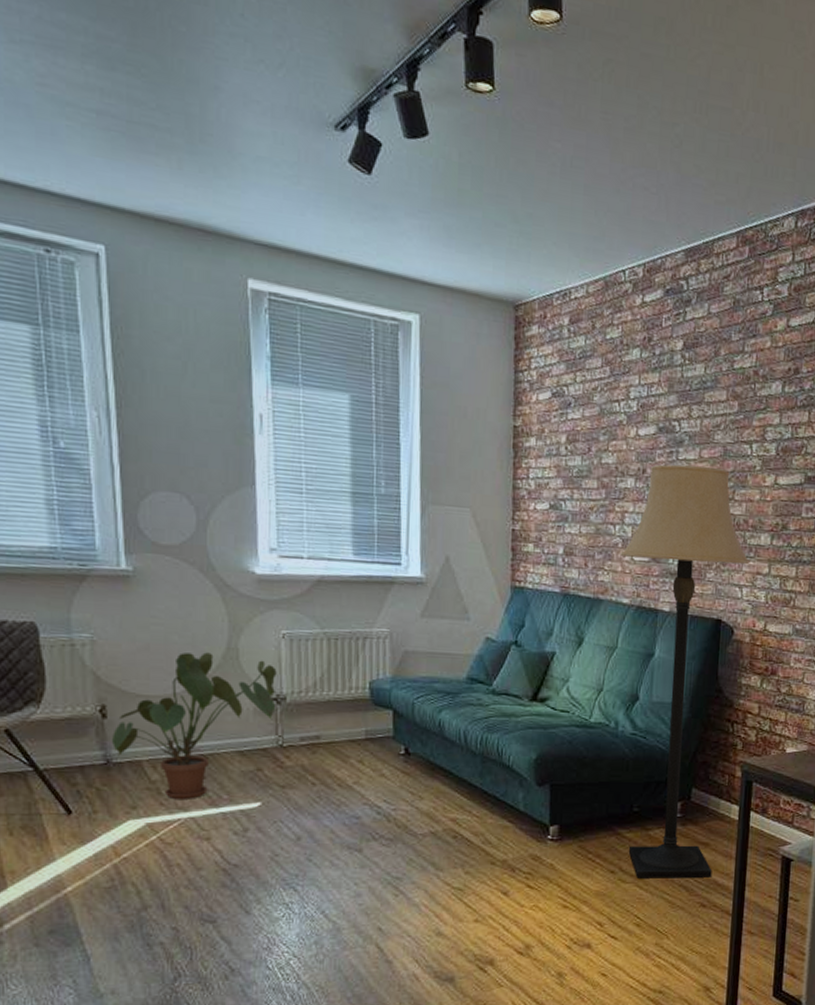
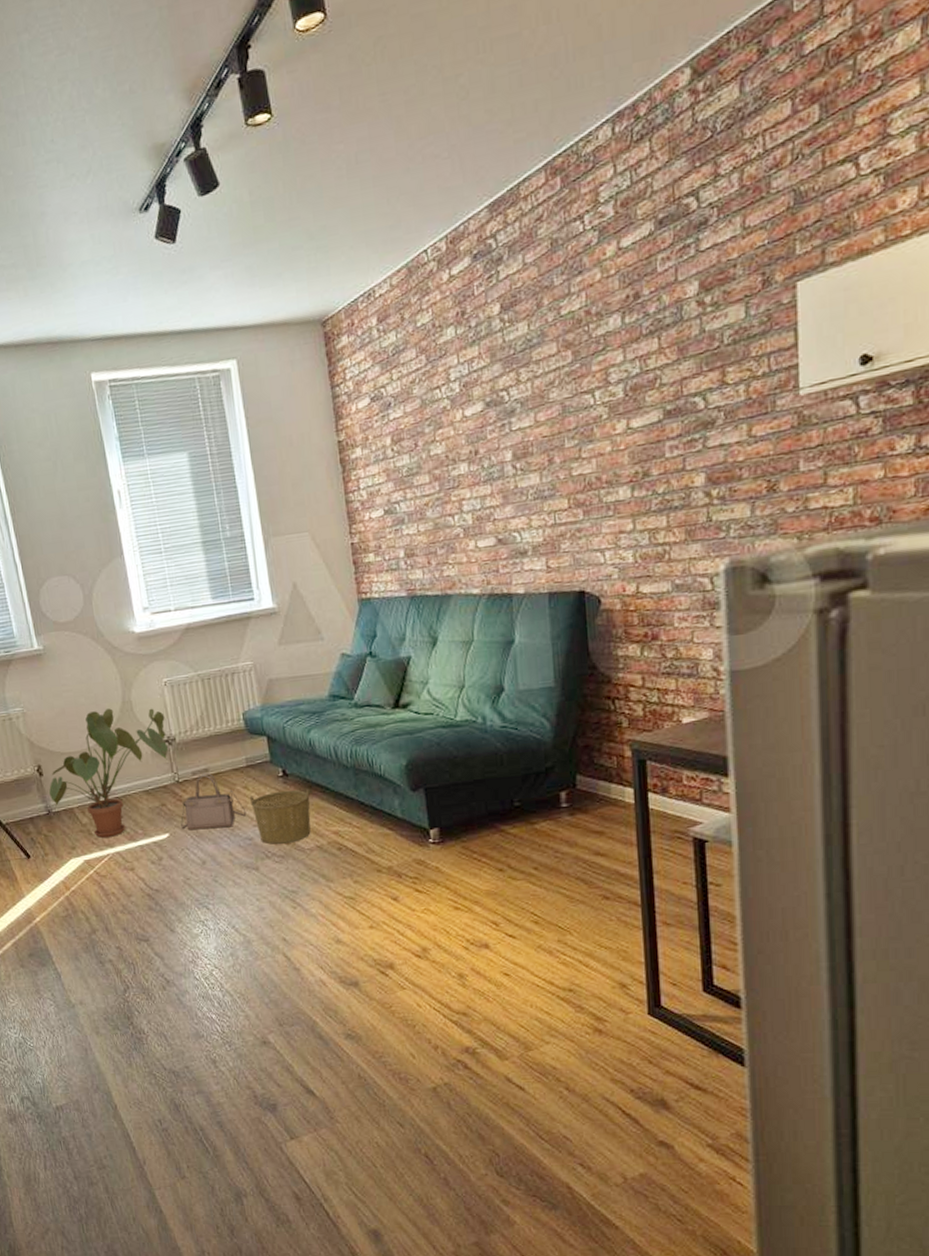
handbag: none [277,740,358,803] -> present [180,772,247,831]
basket: none [363,769,431,826] -> present [249,788,311,844]
lamp: present [620,464,750,879] -> none [463,428,612,874]

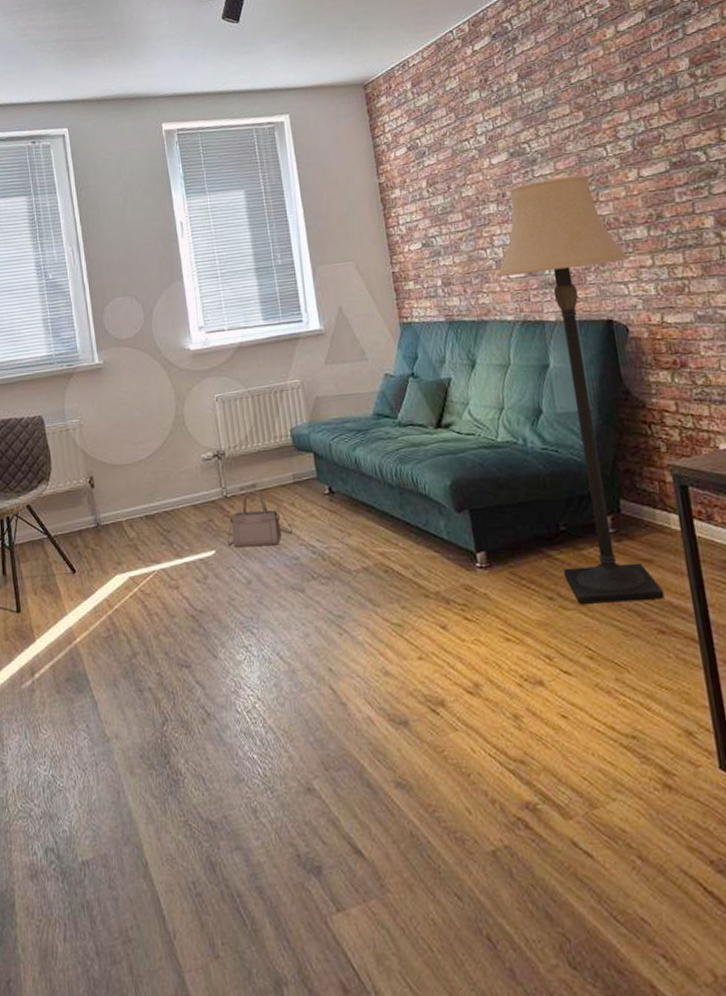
house plant: present [49,708,169,838] -> none [98,422,218,553]
basket: present [249,788,311,844] -> none [296,507,357,565]
lamp: none [463,428,612,874] -> present [496,175,665,604]

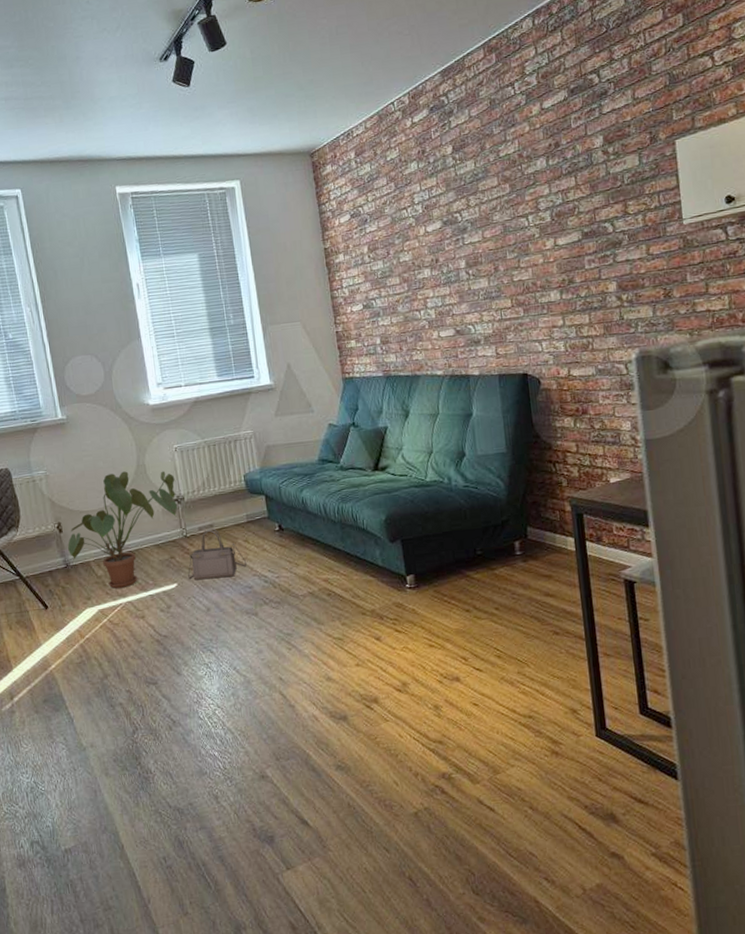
house plant: none [98,422,218,553] -> present [67,471,178,588]
lamp: present [496,175,665,604] -> none [428,243,560,614]

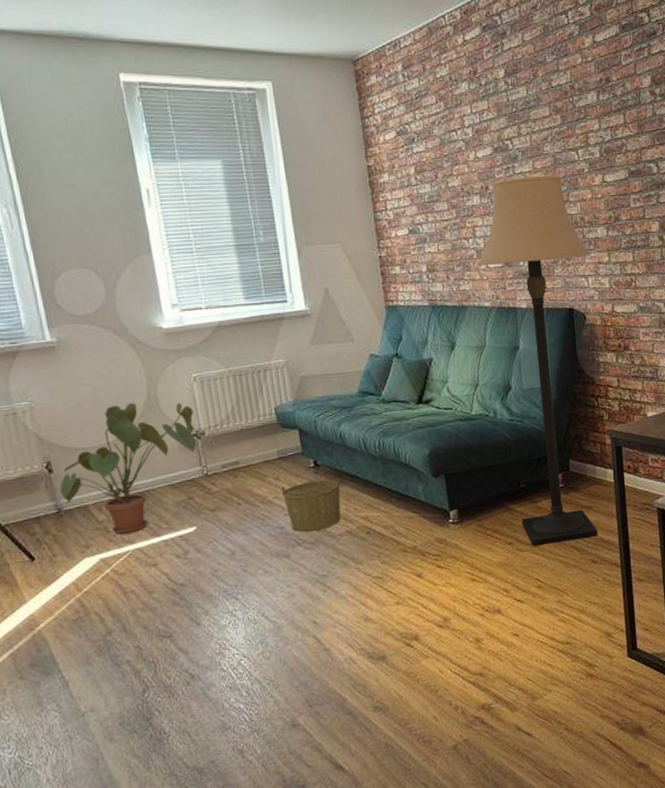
handbag: present [188,528,247,581] -> none [209,465,278,523]
basket: none [249,541,304,592] -> present [280,477,341,532]
lamp: none [428,243,560,614] -> present [476,176,598,546]

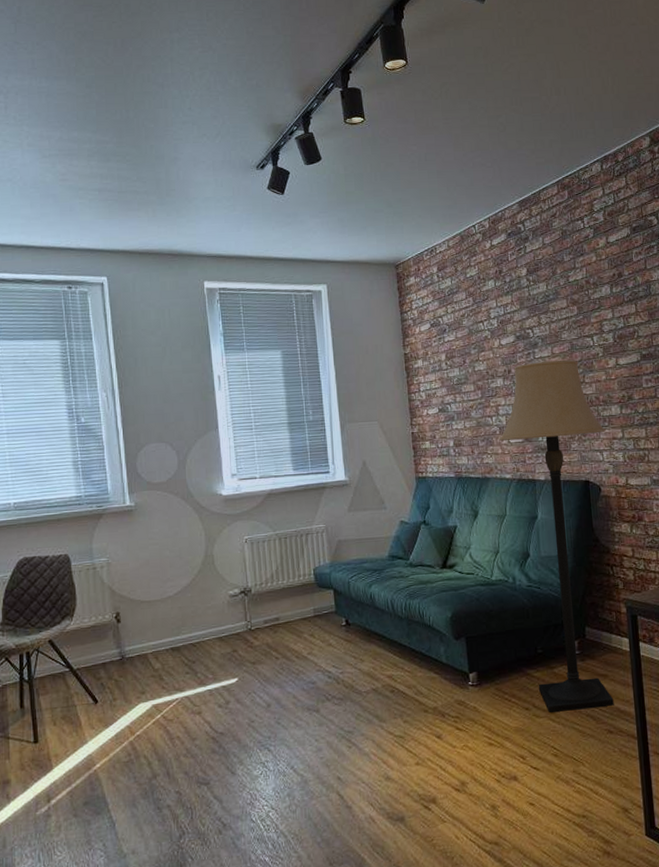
house plant: present [59,402,197,535] -> none [124,561,244,682]
basket: present [280,477,341,532] -> none [314,636,369,688]

